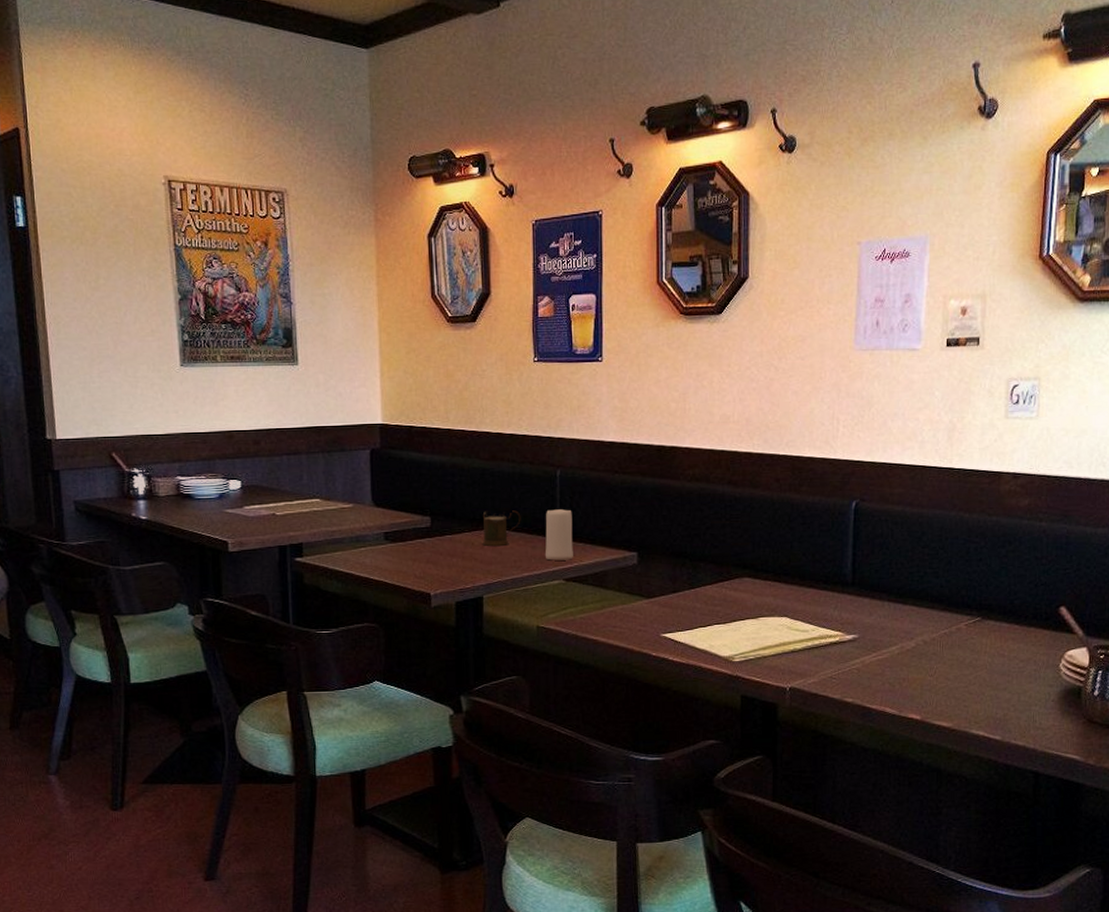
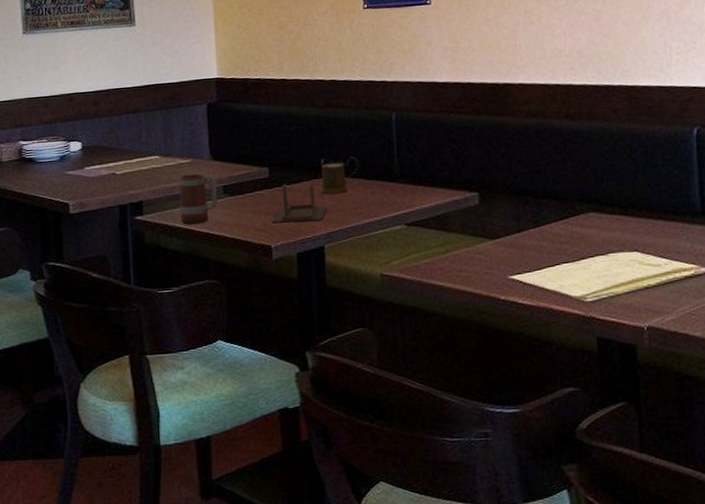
beer mug: none [340,519,379,569] -> present [180,173,217,225]
napkin holder: none [431,533,487,572] -> present [271,182,327,224]
candle: present [544,509,573,561] -> none [384,152,414,206]

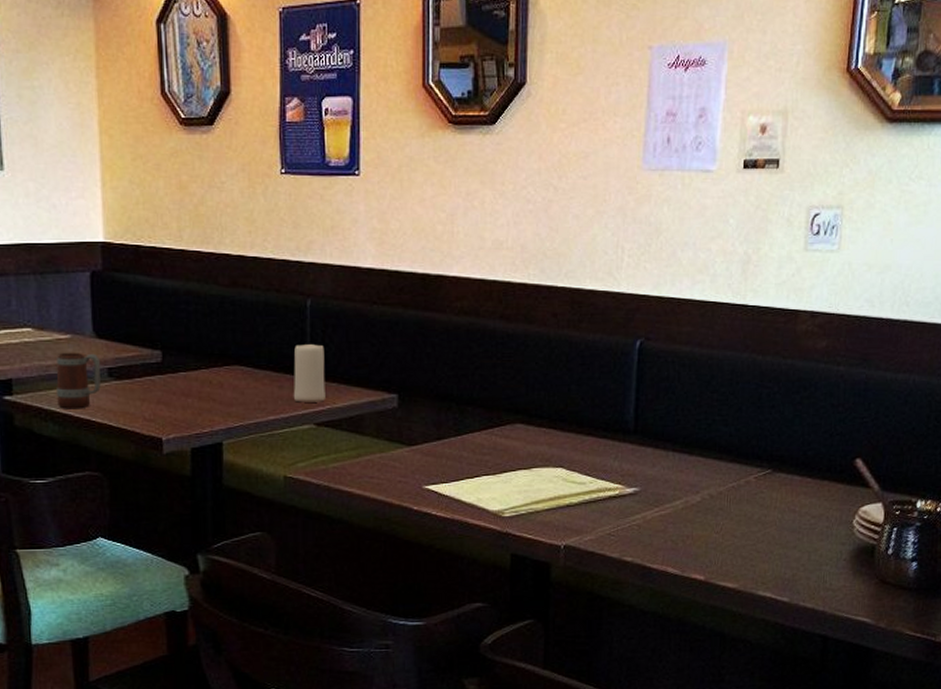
napkin holder: present [271,182,327,224] -> none [163,370,227,414]
beer mug: present [320,156,359,195] -> none [221,345,266,386]
candle: none [384,152,414,206] -> present [293,344,325,402]

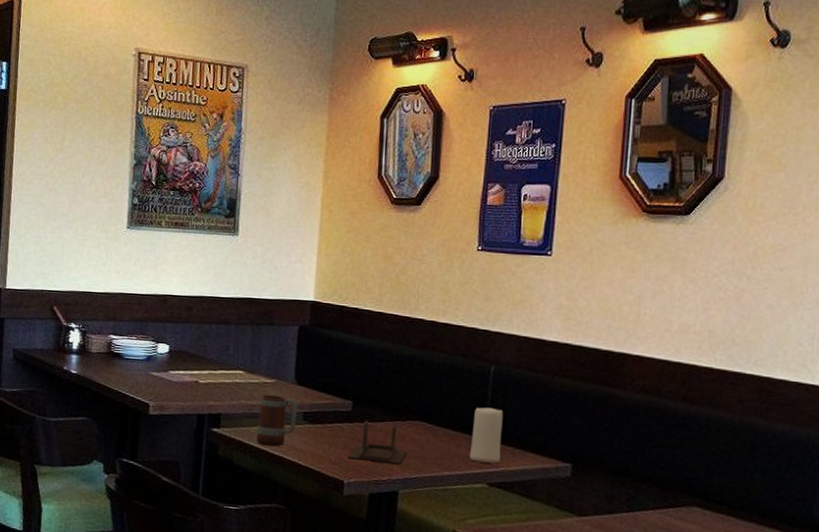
napkin holder: none [163,370,227,414] -> present [347,420,407,464]

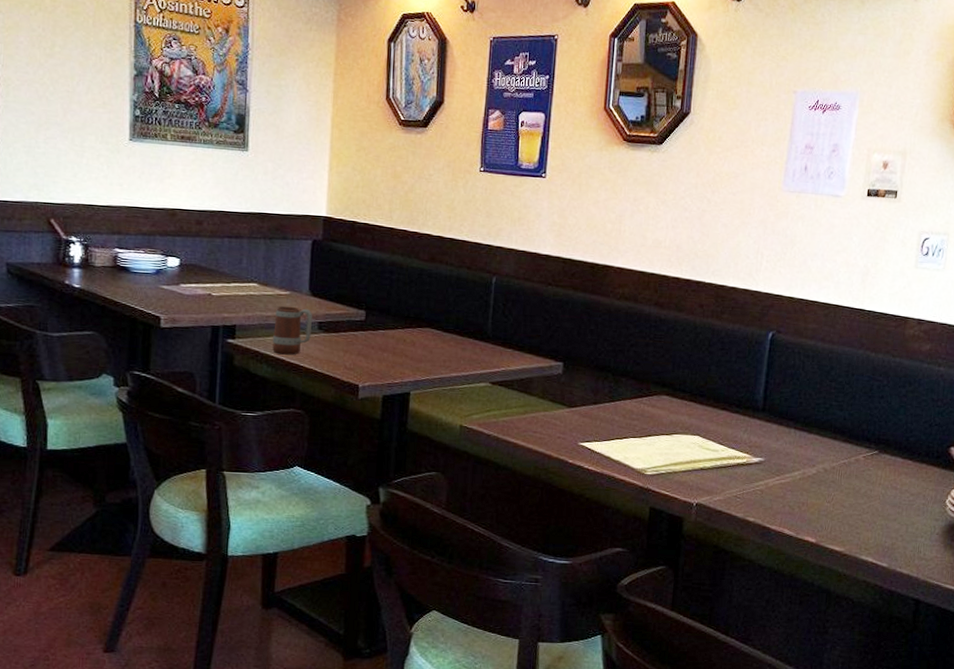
napkin holder: present [347,420,407,464] -> none [362,328,418,368]
candle: present [469,407,504,464] -> none [474,314,504,365]

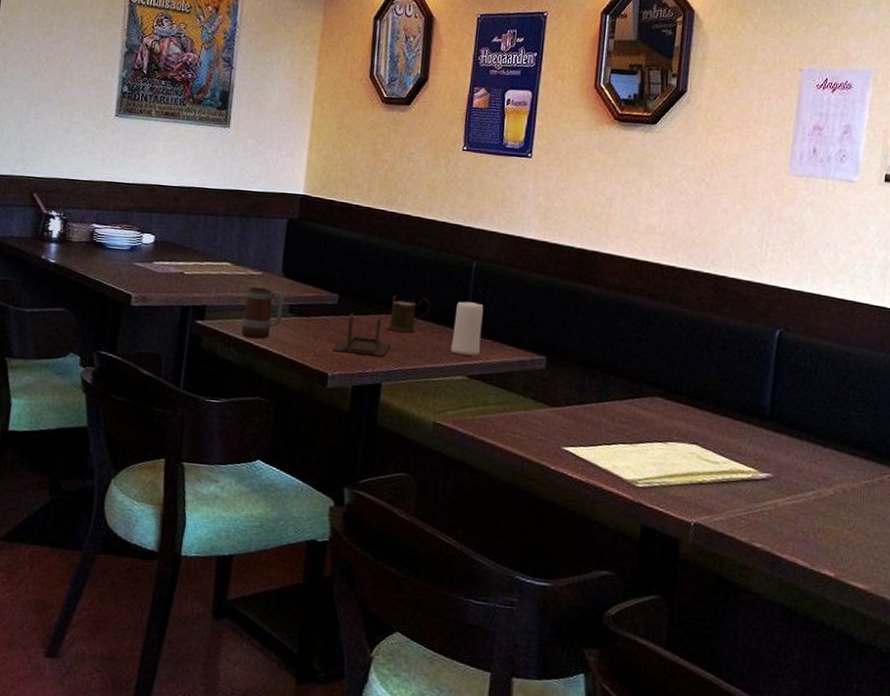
napkin holder: none [362,328,418,368] -> present [332,313,391,357]
beer mug: none [413,310,454,346] -> present [387,295,431,334]
candle: none [474,314,504,365] -> present [450,301,484,356]

